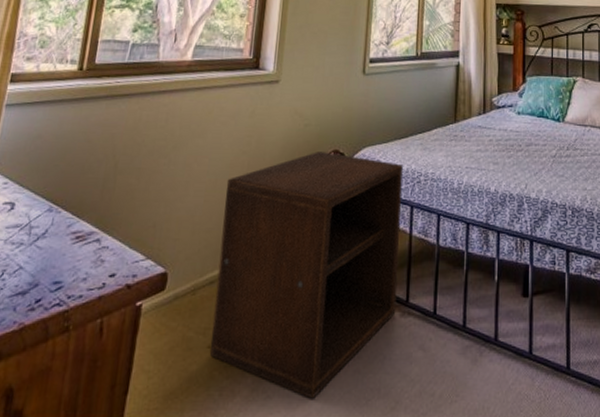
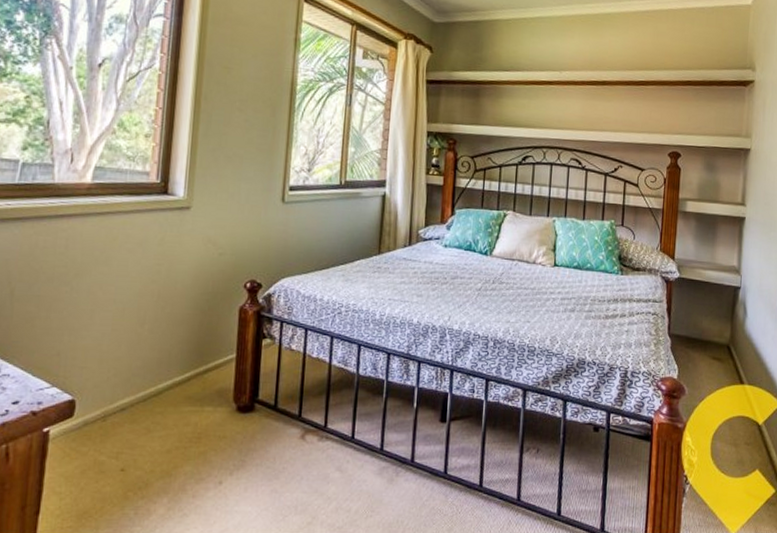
nightstand: present [209,152,403,399] -> none [123,281,323,516]

